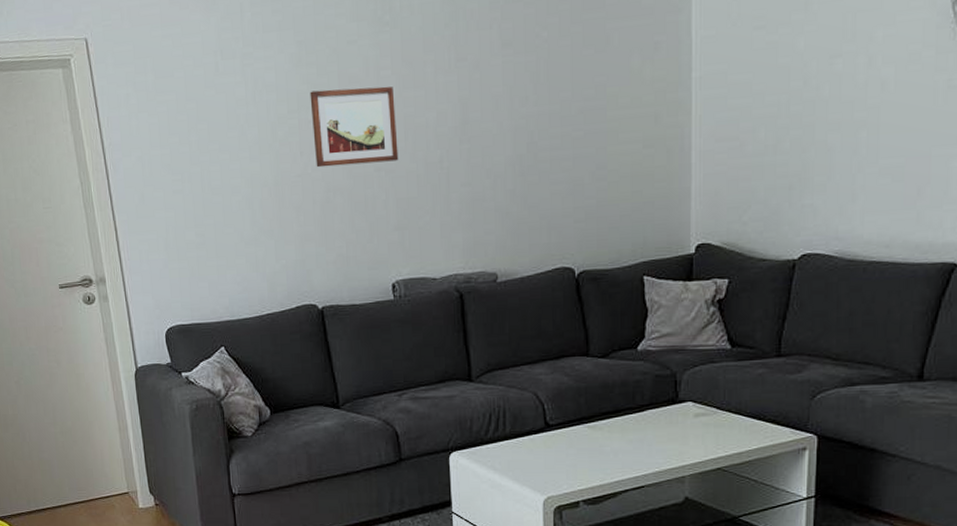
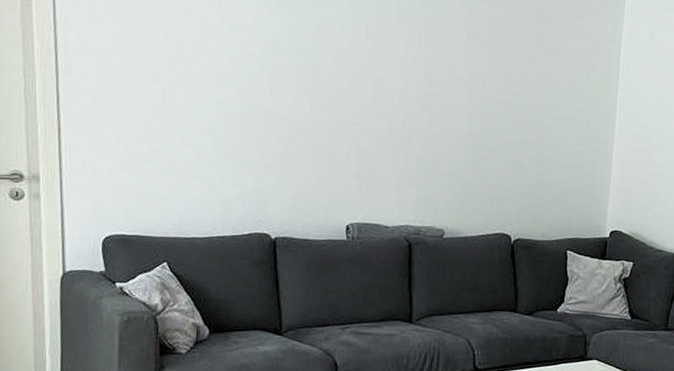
wall art: present [310,86,399,168] -> none [284,37,367,116]

